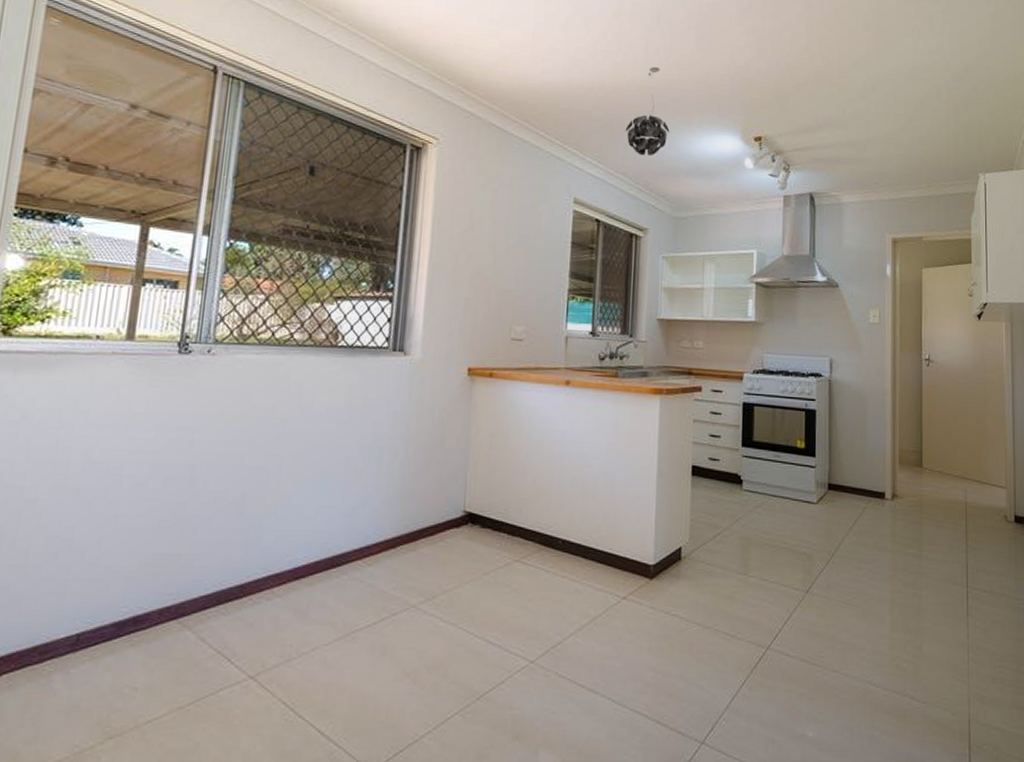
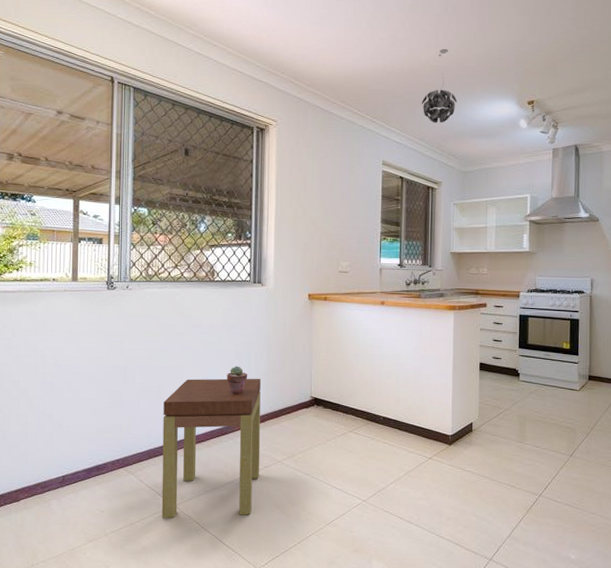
side table: none [229,484,394,697] -> present [161,378,261,518]
potted succulent: none [345,466,376,508] -> present [227,366,248,394]

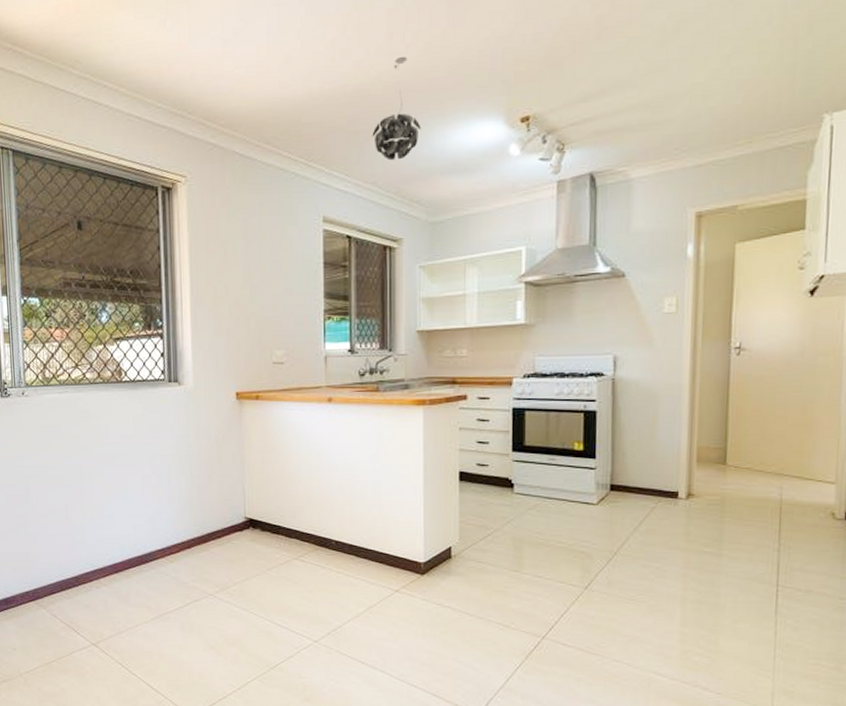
side table: present [161,378,261,518] -> none [73,496,189,658]
potted succulent: present [227,366,248,394] -> none [143,482,169,516]

